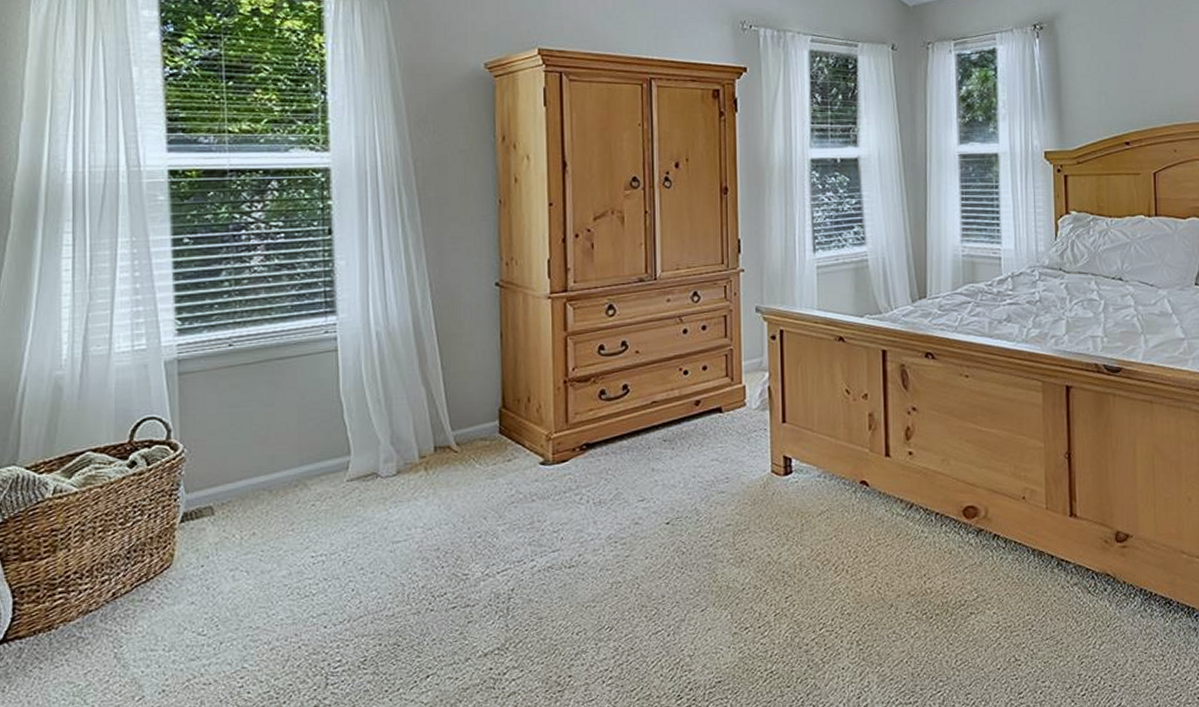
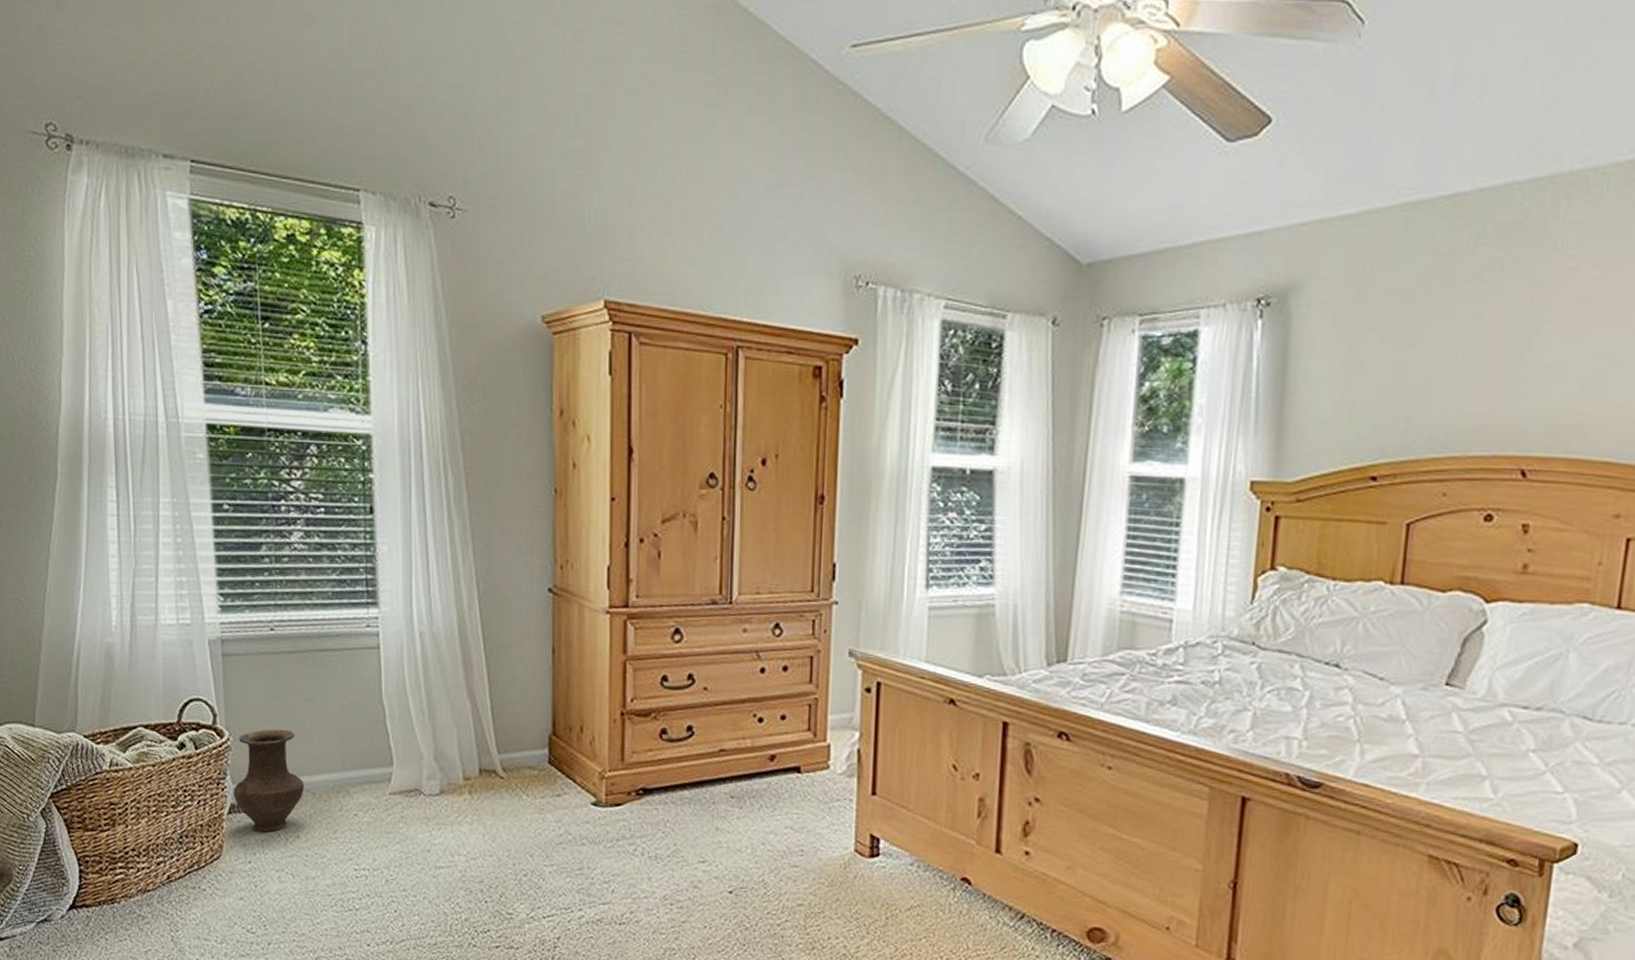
vase: none [186,434,262,535] -> present [233,728,305,832]

